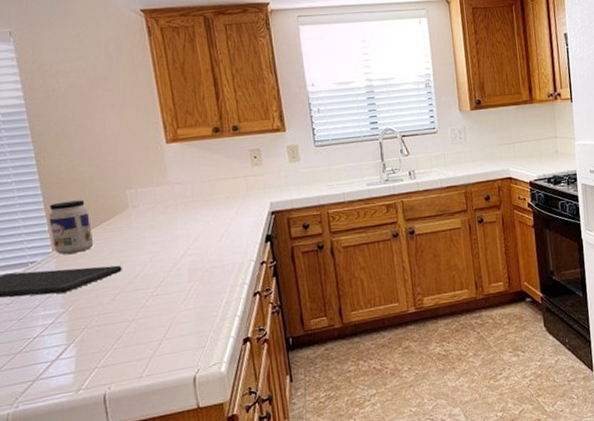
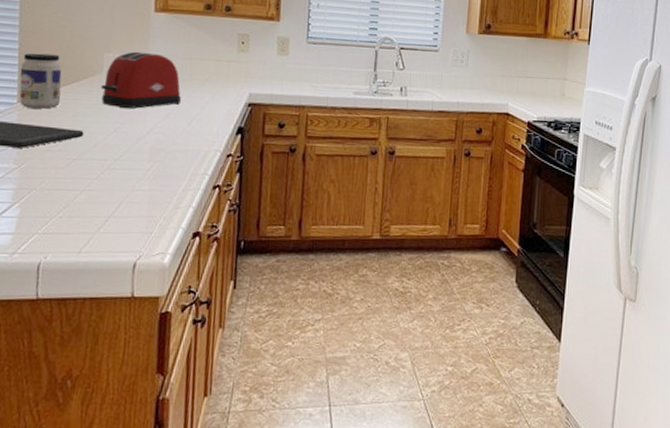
toaster: none [129,182,208,238] -> present [101,51,182,109]

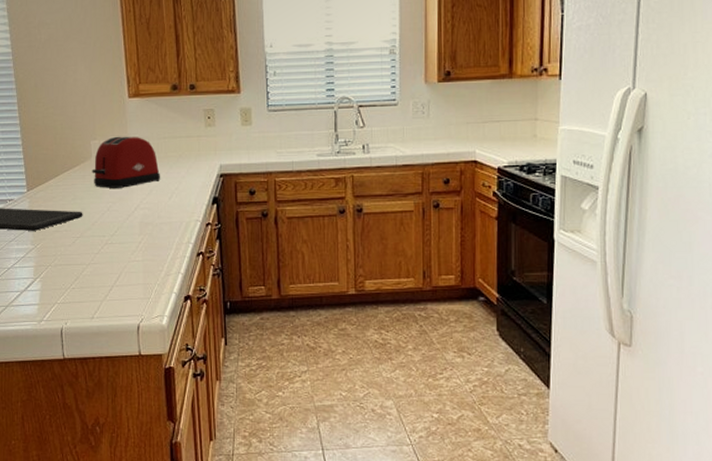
jar: present [19,53,62,109] -> none [25,146,61,195]

